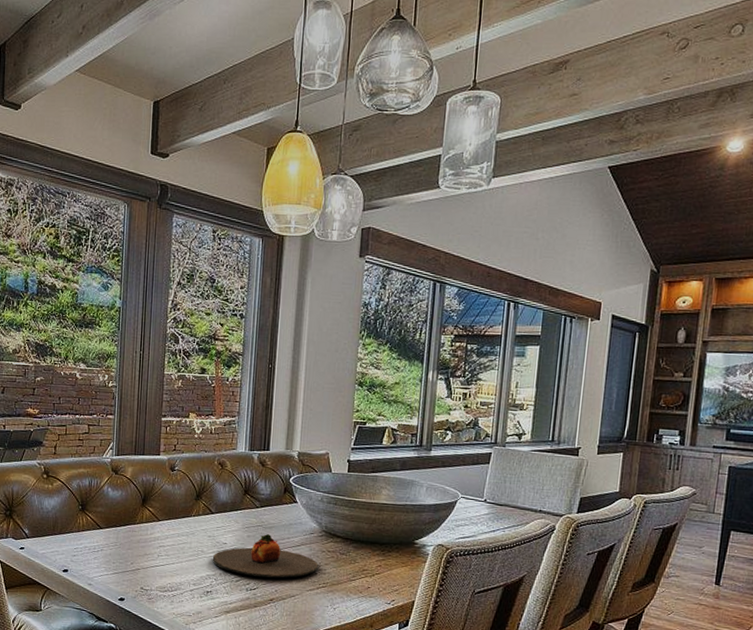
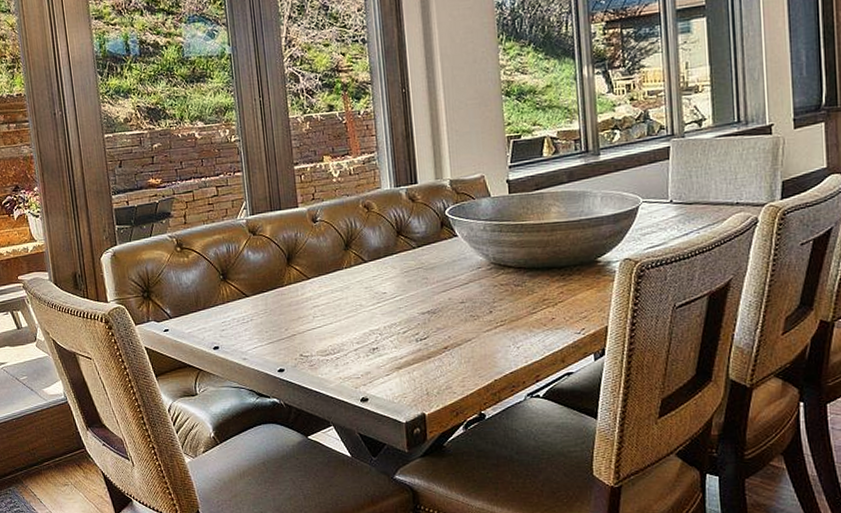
plate: present [212,534,319,578] -> none [373,276,494,325]

